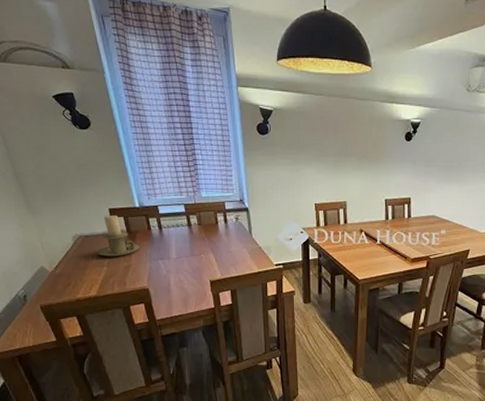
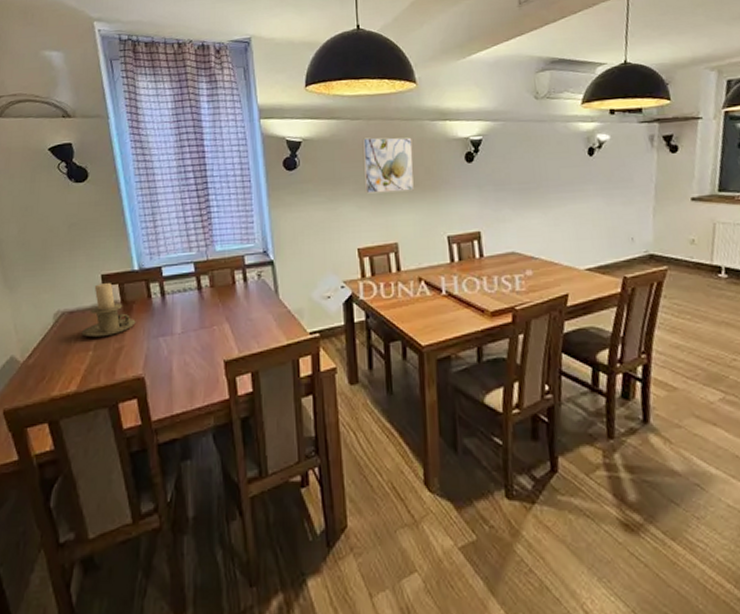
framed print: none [322,112,364,160] -> present [362,137,414,194]

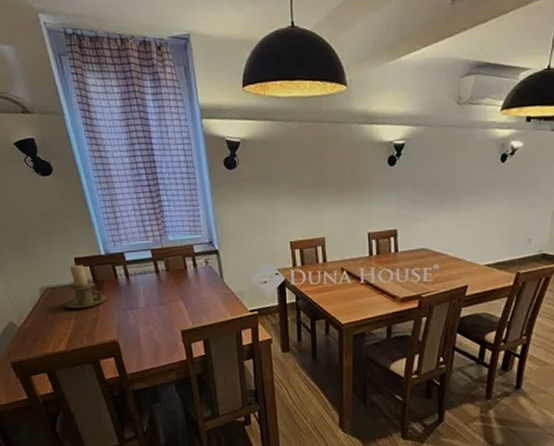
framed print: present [362,137,414,194] -> none [295,139,341,193]

